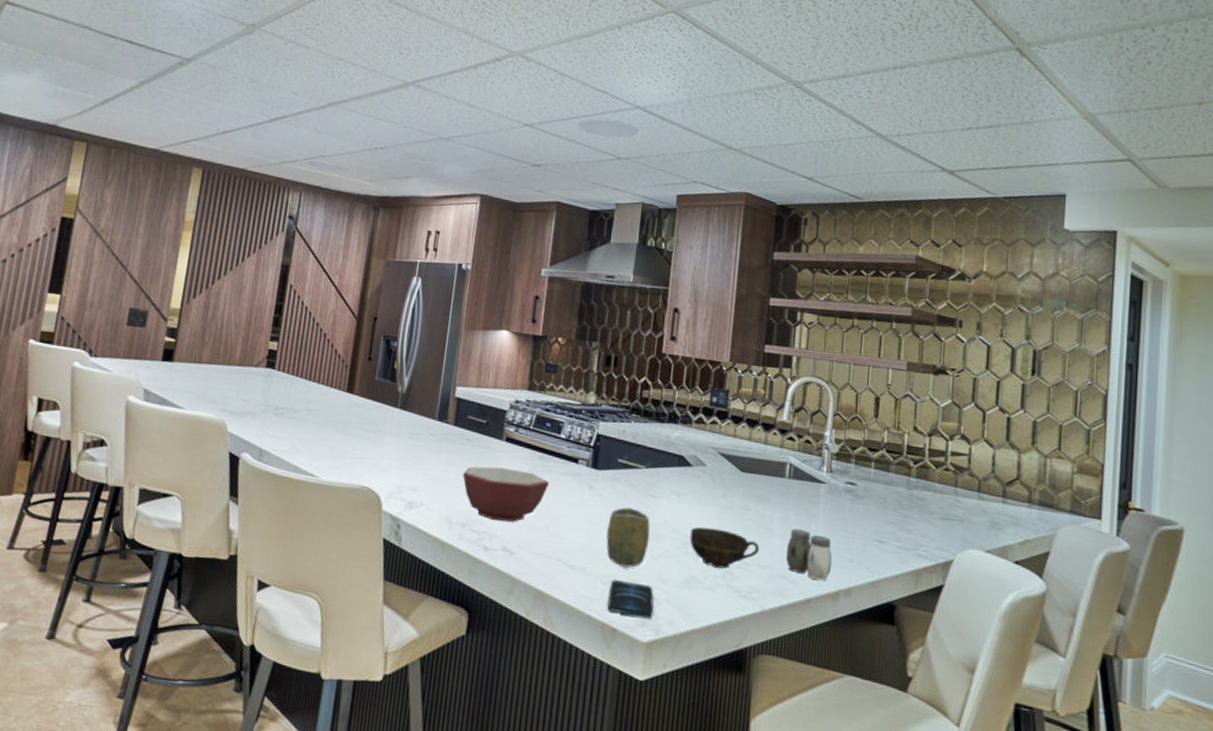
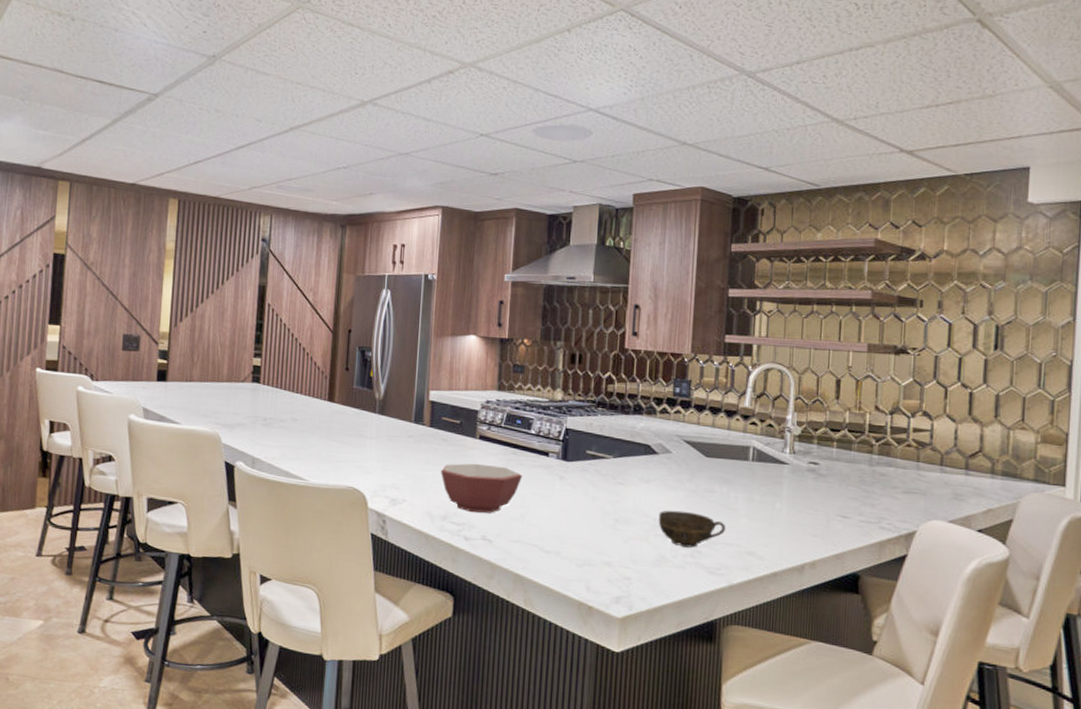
cup: present [606,507,650,568] -> none [578,495,620,551]
smartphone: present [607,579,654,618] -> none [583,562,627,596]
salt and pepper shaker: present [785,528,833,581] -> none [751,508,797,556]

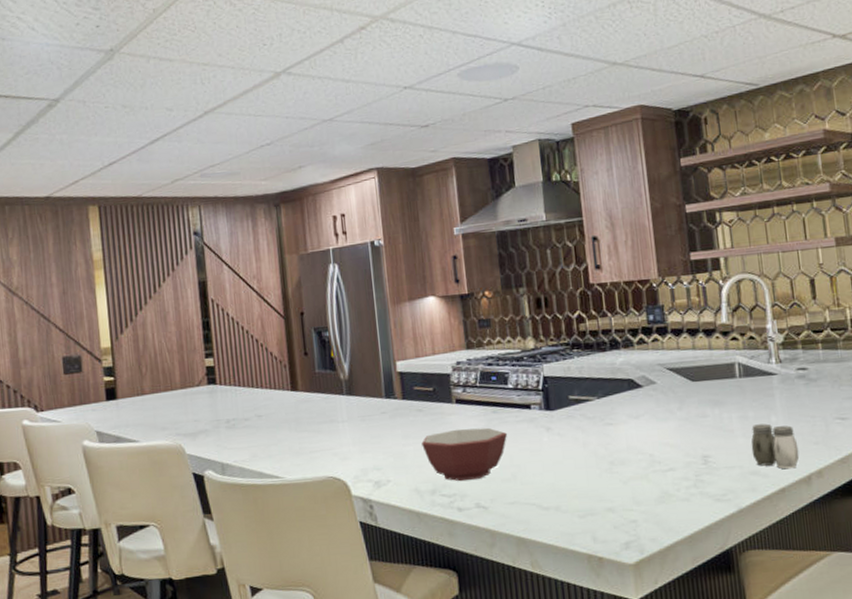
cup: present [658,510,726,548] -> none [654,441,726,479]
salt and pepper shaker: none [751,508,797,556] -> present [751,423,800,469]

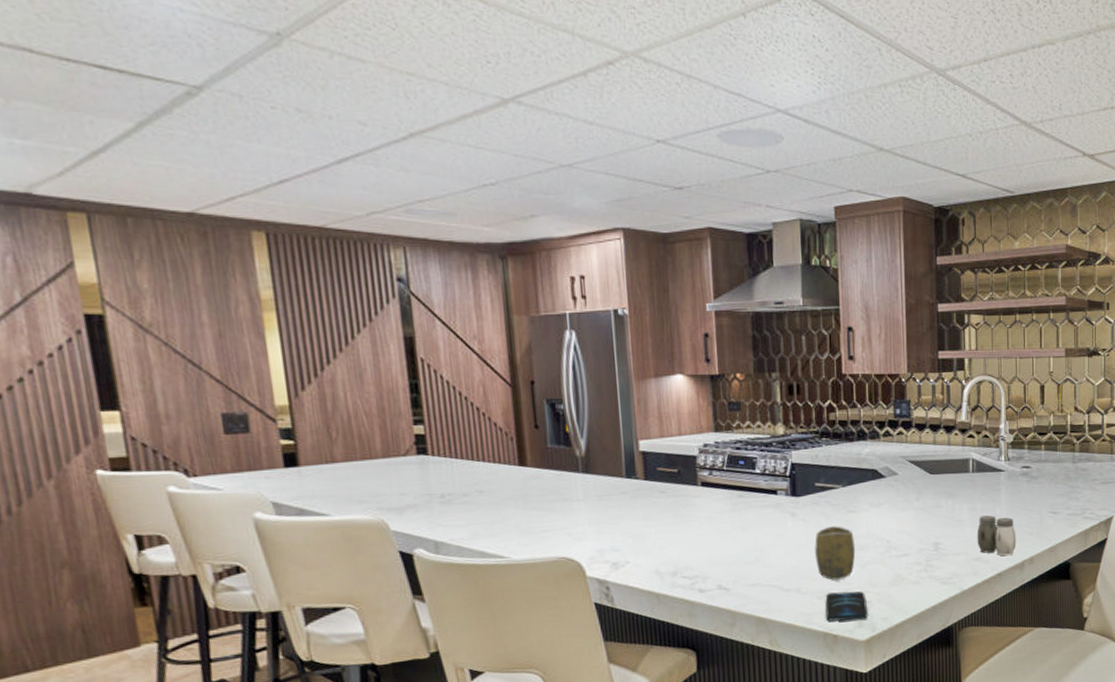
bowl: present [421,427,508,482] -> none [664,511,753,564]
cup: none [572,440,617,498] -> present [814,526,856,580]
smartphone: none [587,509,635,543] -> present [825,591,868,622]

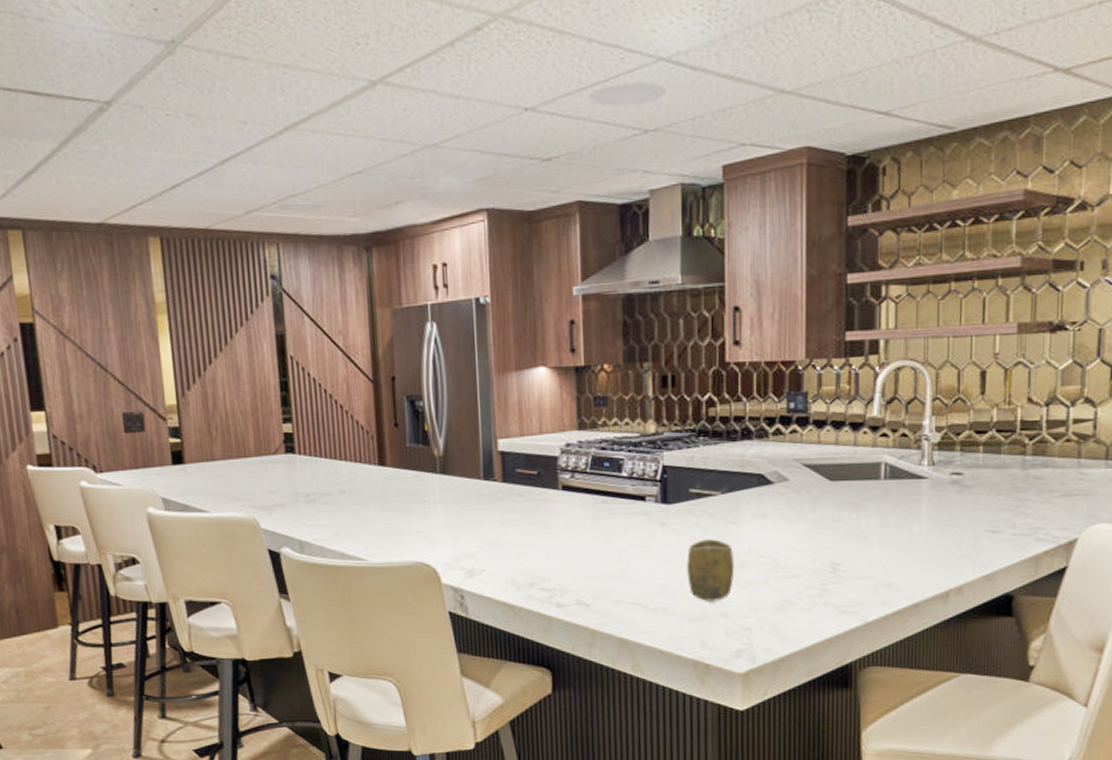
smartphone: present [825,591,868,622] -> none [697,615,748,649]
salt and pepper shaker: present [977,515,1016,556] -> none [887,532,940,583]

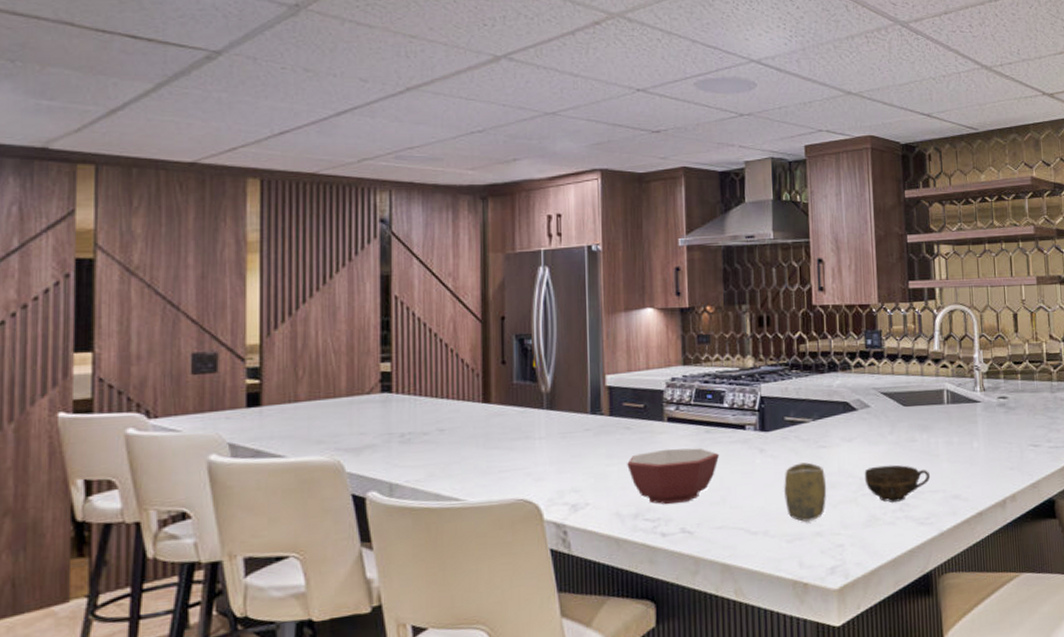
bowl: none [521,518,618,576] -> present [627,448,720,505]
cup: none [778,546,858,587] -> present [864,464,931,502]

